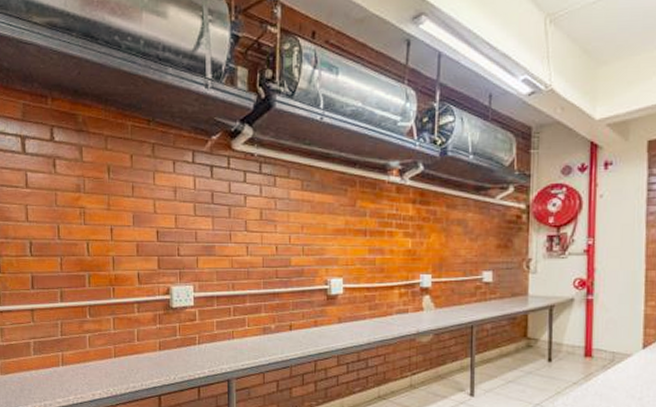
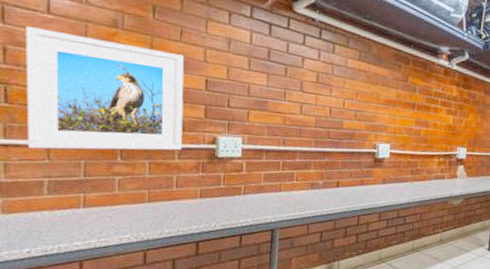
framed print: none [11,202,140,313] -> present [26,26,184,151]

